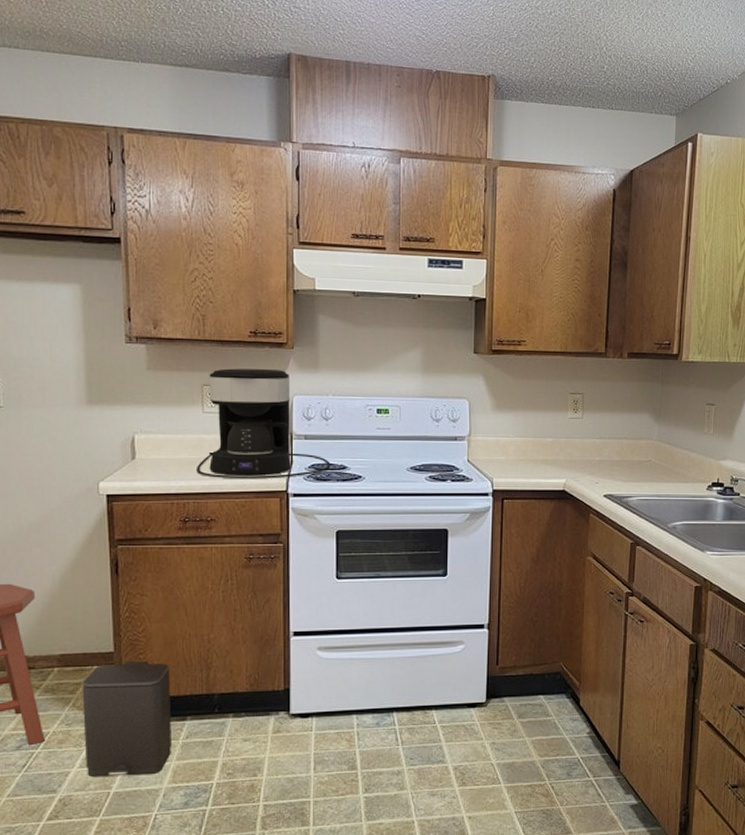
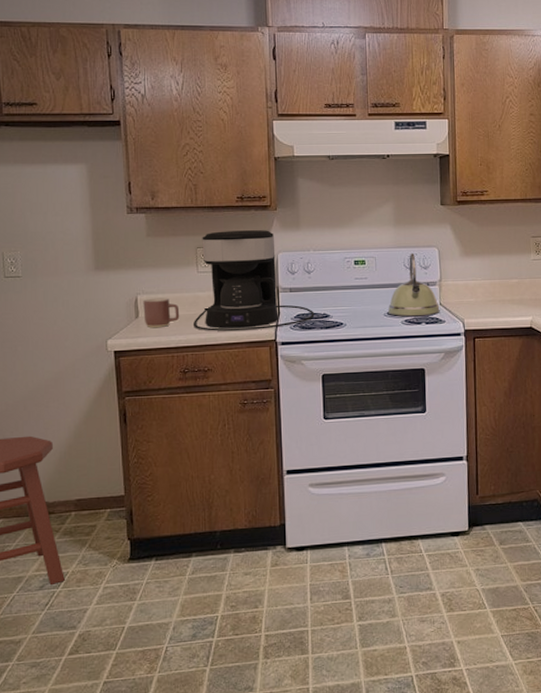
pedal bin: present [82,661,172,778] -> none [97,503,179,613]
mug: none [141,438,182,471] -> present [143,298,180,327]
kettle: none [410,404,467,473] -> present [387,253,440,317]

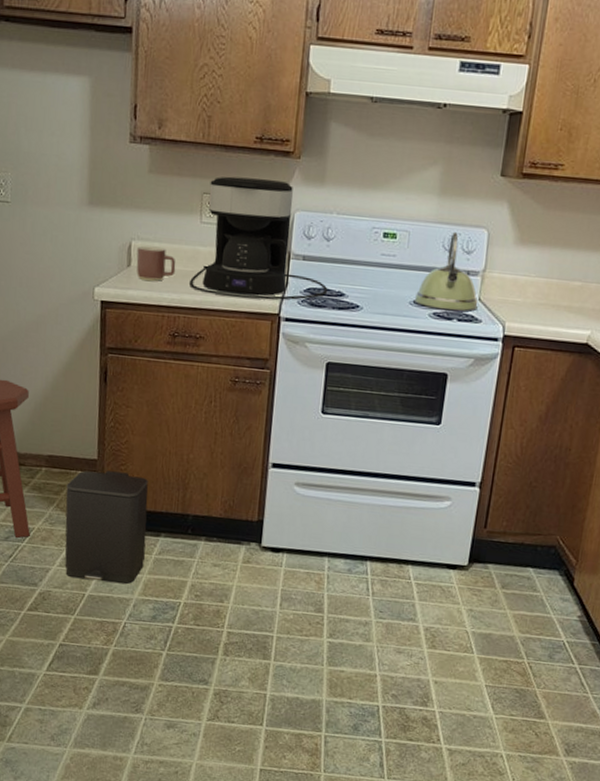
pedal bin: none [97,503,179,613] -> present [64,470,148,584]

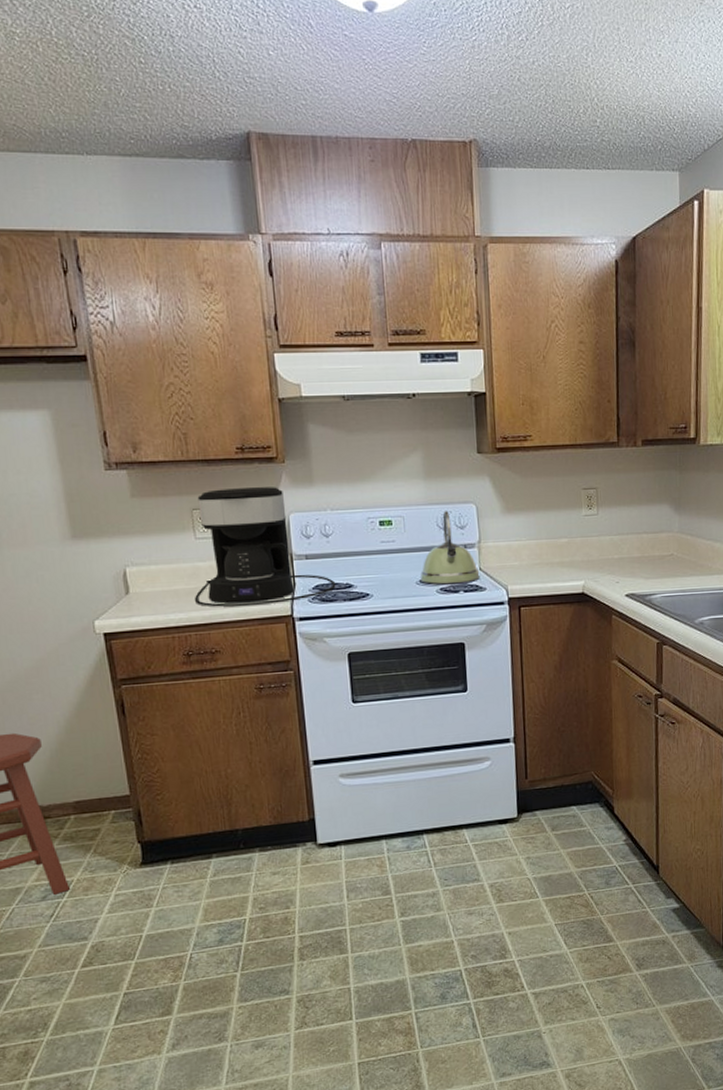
pedal bin: present [64,470,148,584] -> none [101,802,200,922]
mug: present [136,246,176,281] -> none [133,569,178,605]

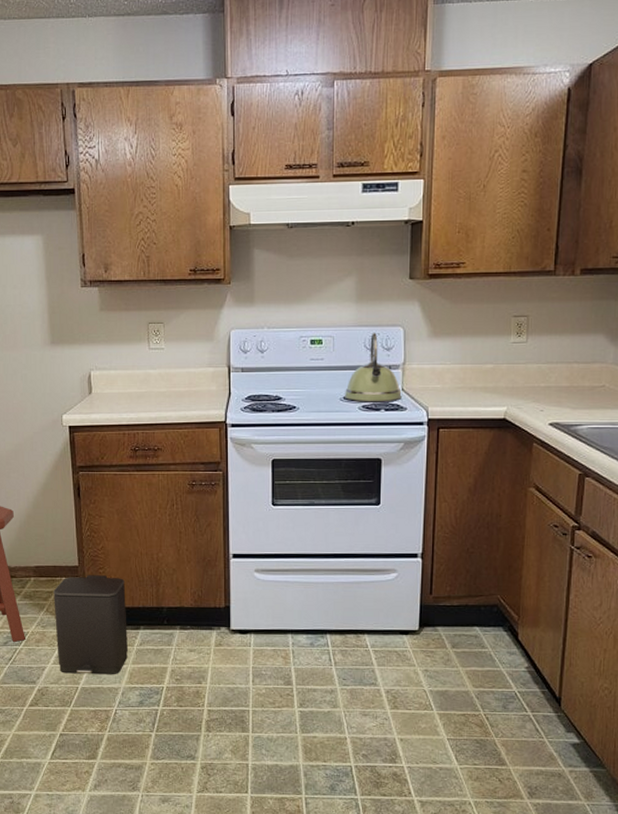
pedal bin: none [101,802,200,922] -> present [53,575,128,675]
coffee maker: present [195,487,336,607] -> none [145,305,267,411]

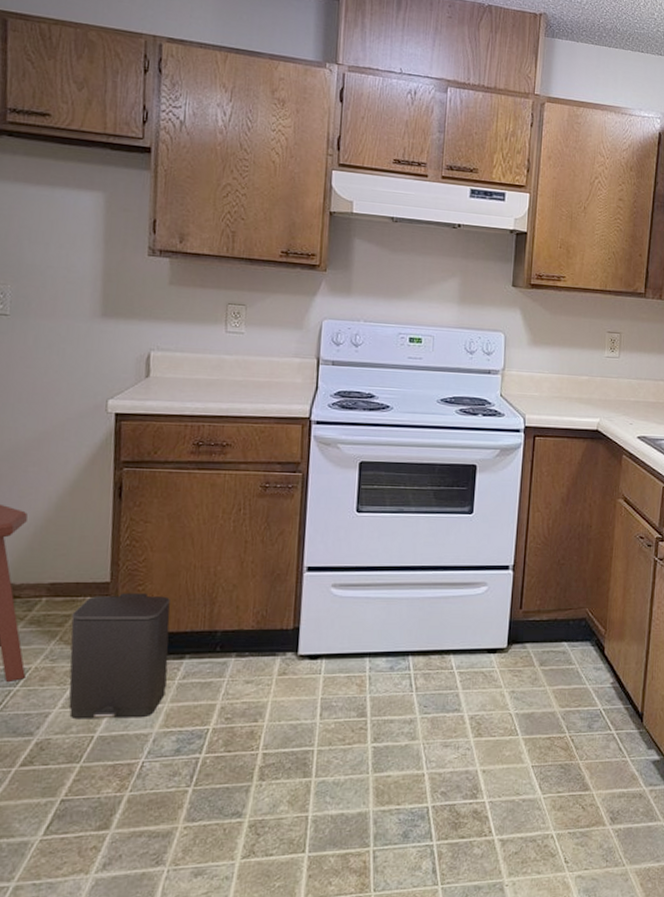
kettle: present [344,333,402,402] -> none [441,336,500,407]

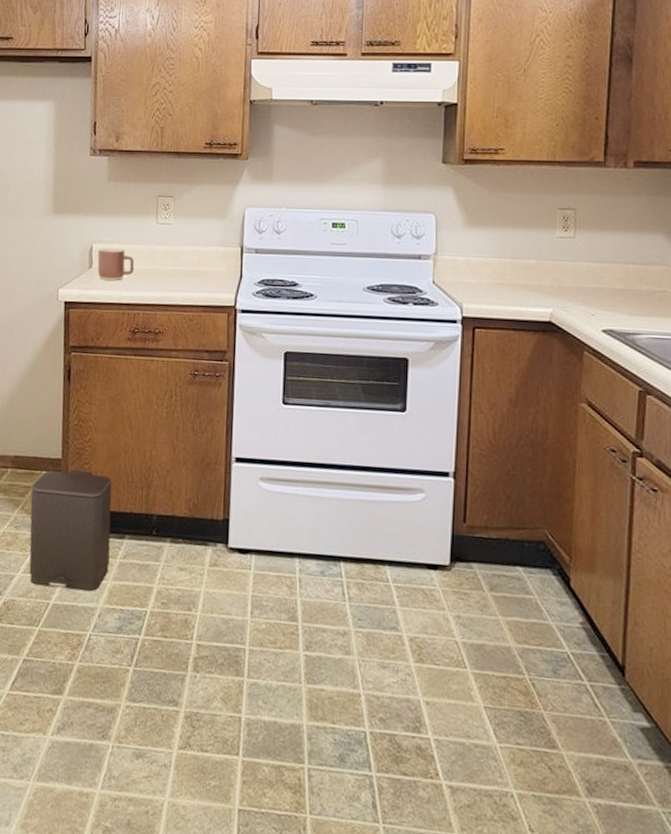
mug: none [155,356,200,391] -> present [97,248,135,280]

